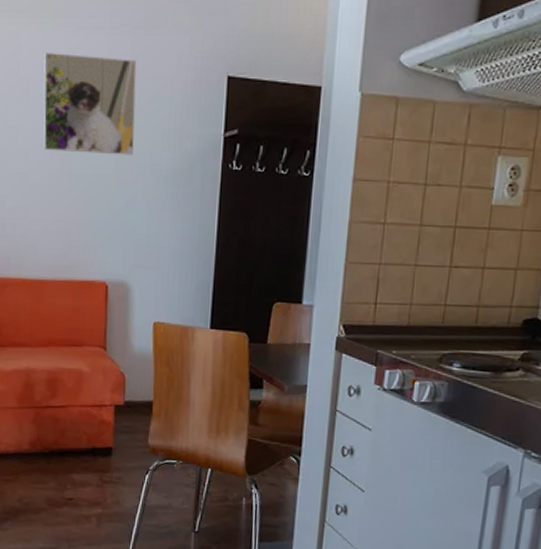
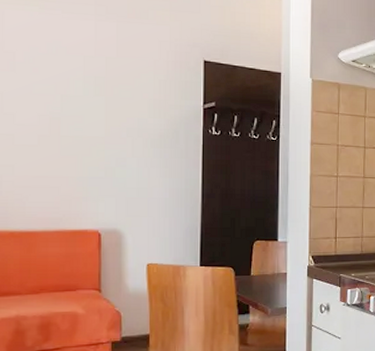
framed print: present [43,53,137,155] -> none [30,30,122,121]

